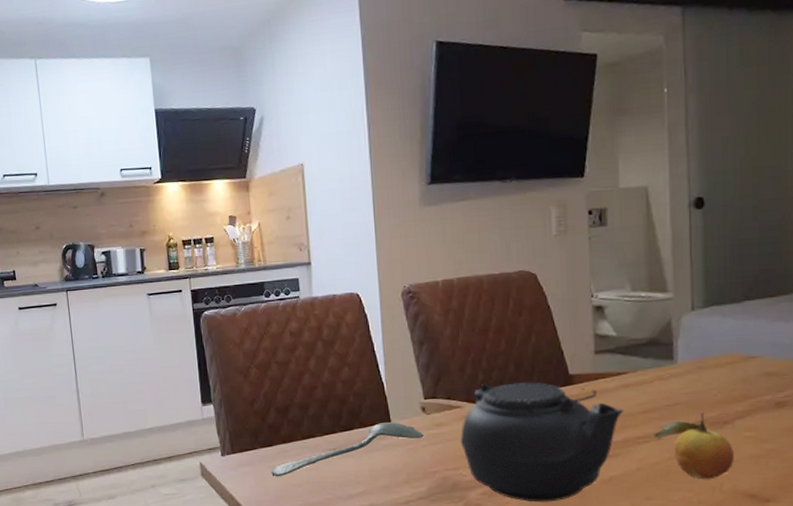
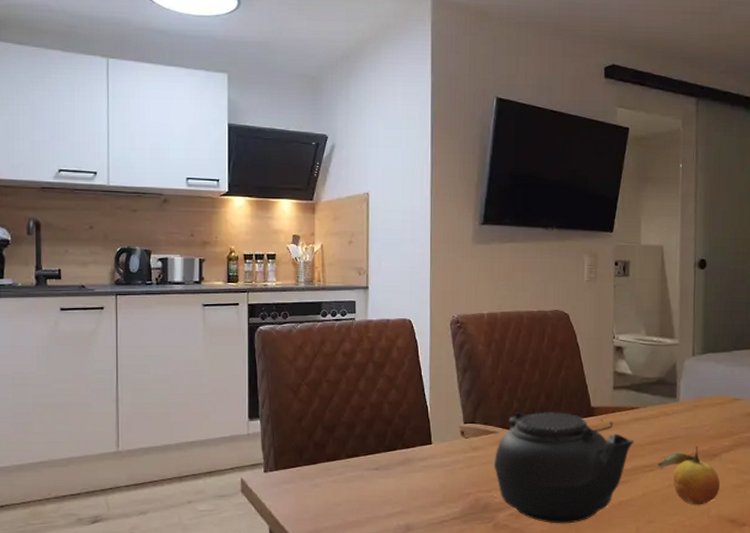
spoon: present [271,421,424,477] -> none [313,443,461,495]

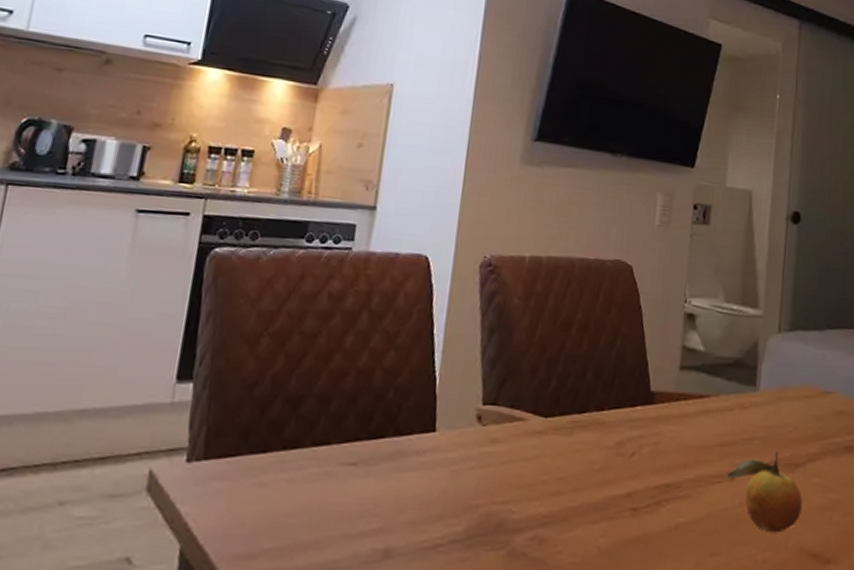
teapot: present [493,411,635,524] -> none [516,391,701,554]

